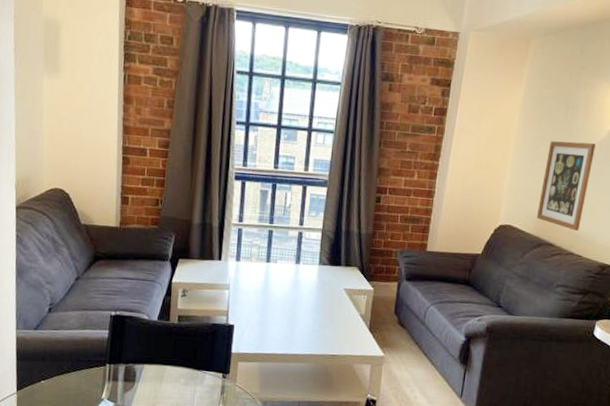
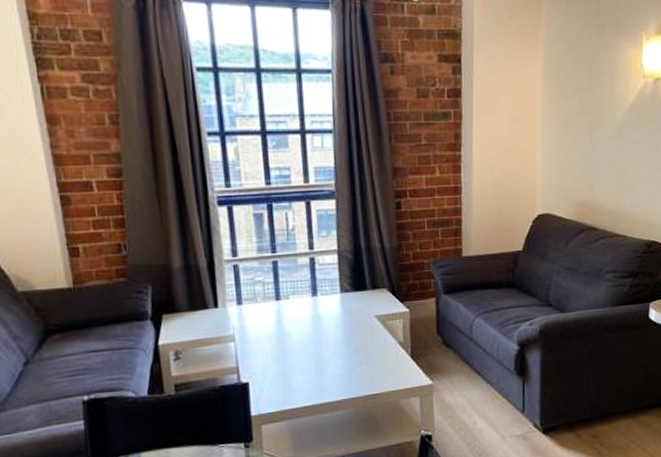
wall art: present [536,141,596,231] -> none [574,111,625,210]

